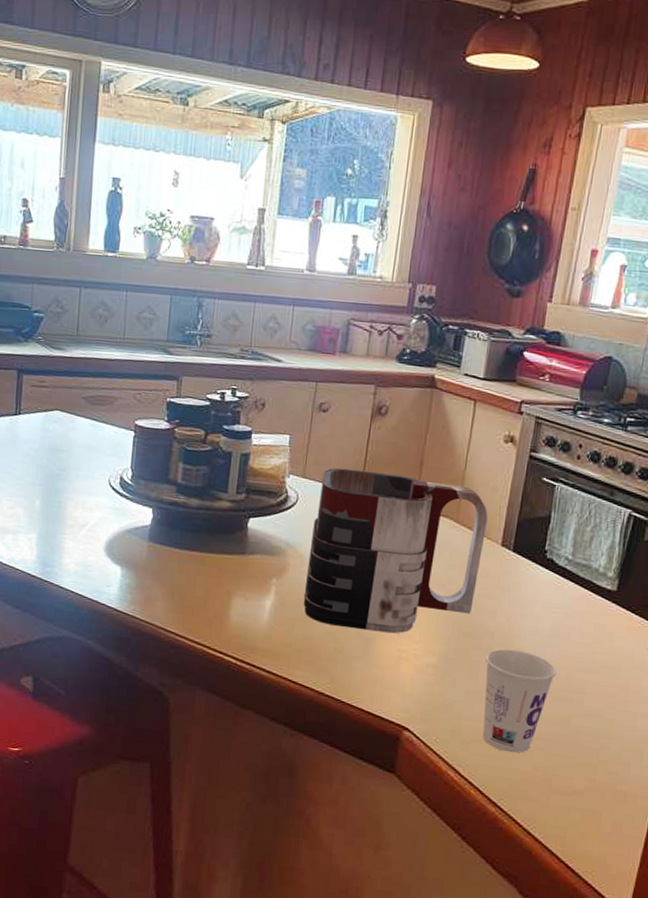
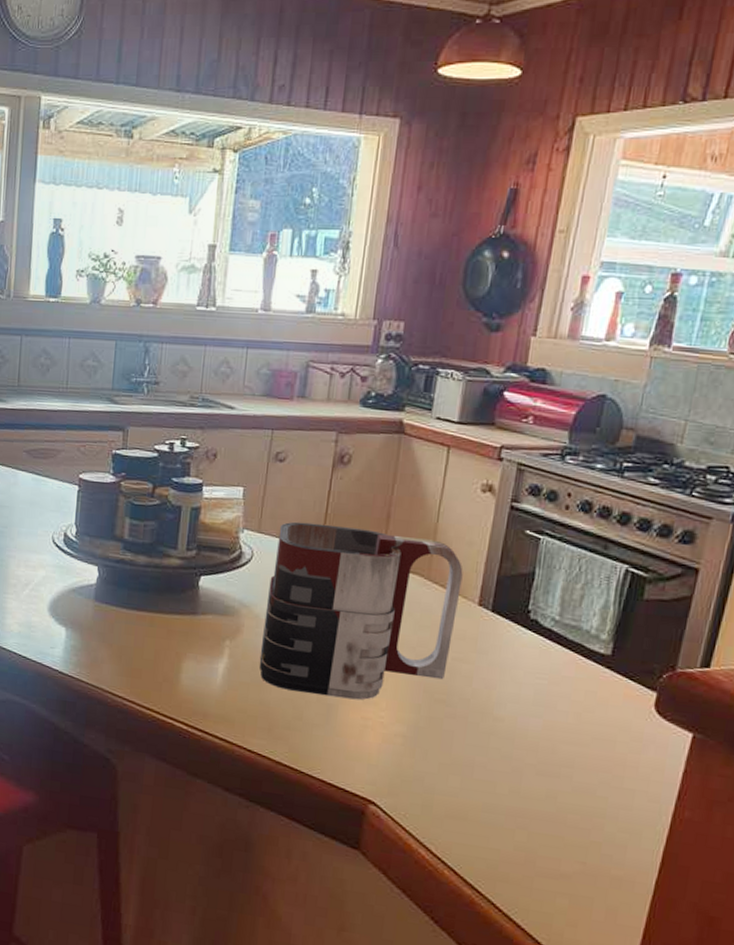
cup: present [482,649,557,753] -> none [457,718,541,832]

